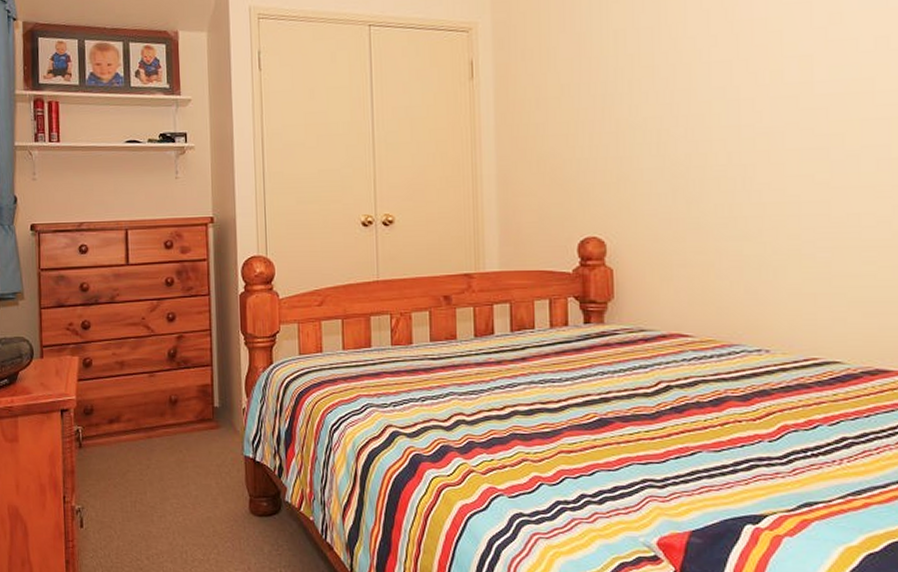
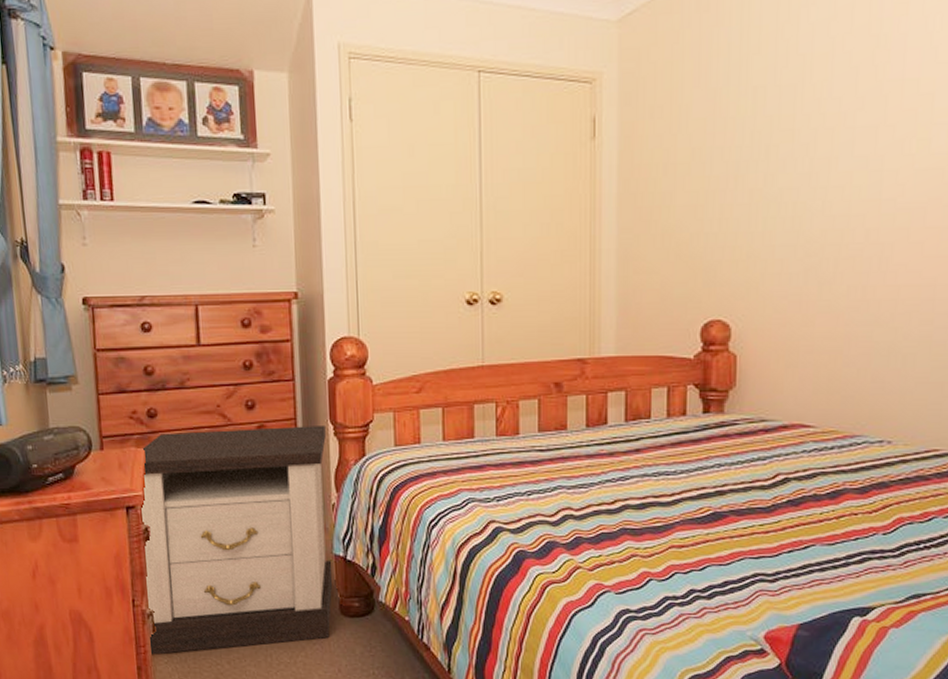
nightstand: none [74,336,243,549] -> present [140,426,333,655]

